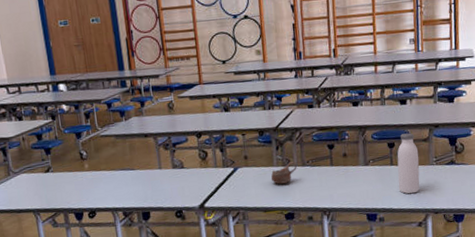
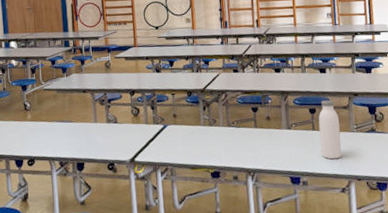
cup: present [270,161,297,184] -> none [198,122,223,143]

